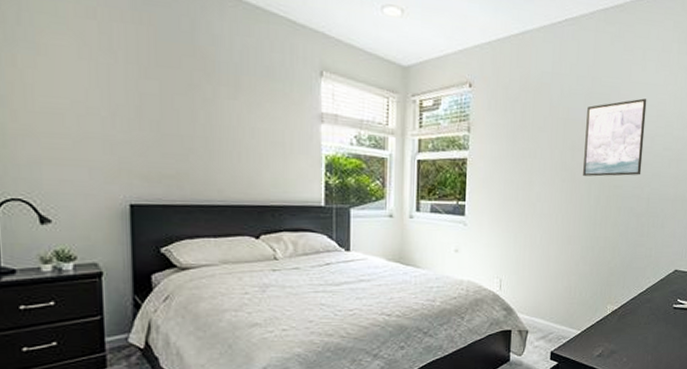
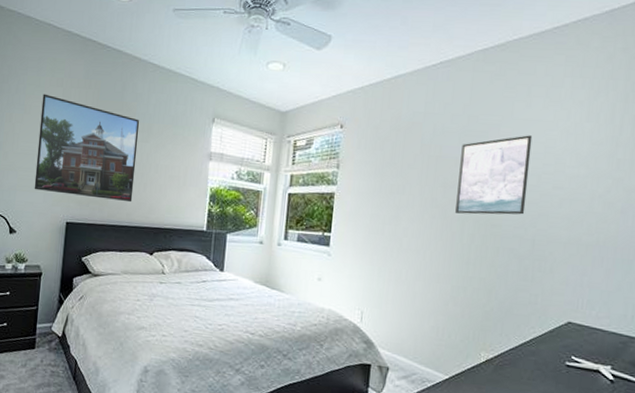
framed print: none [64,27,224,176] -> present [34,93,140,203]

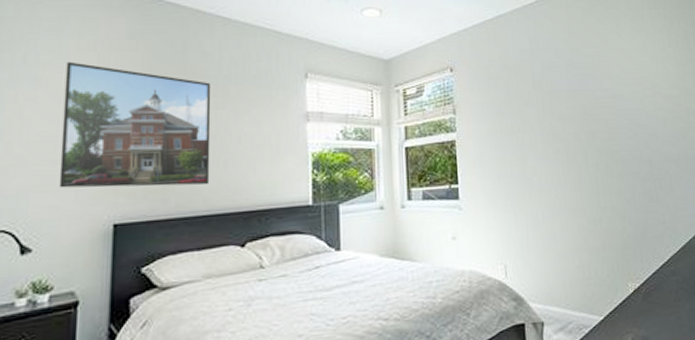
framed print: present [455,135,533,215] -> none [570,63,637,145]

